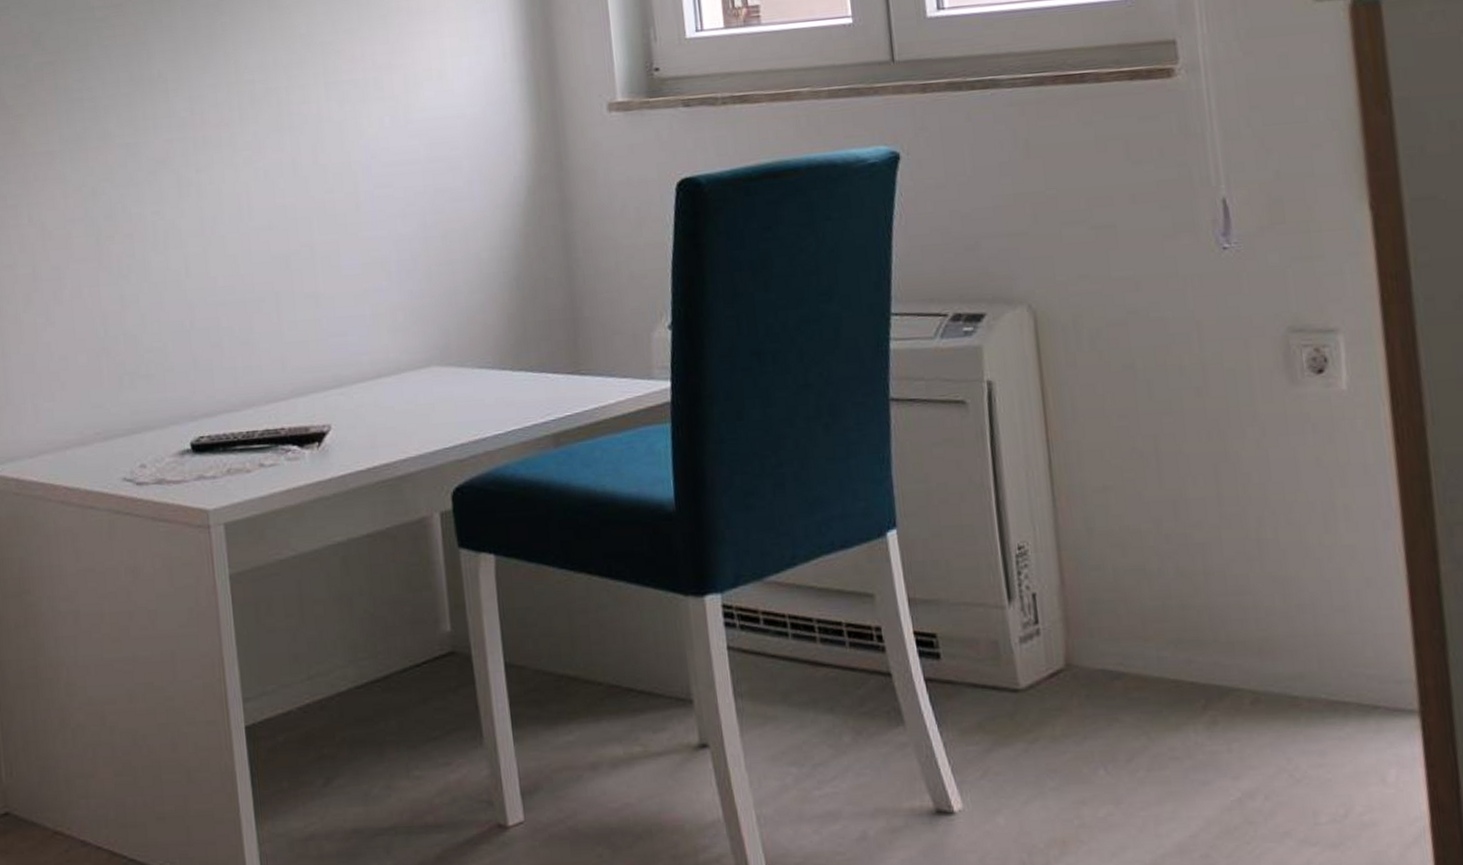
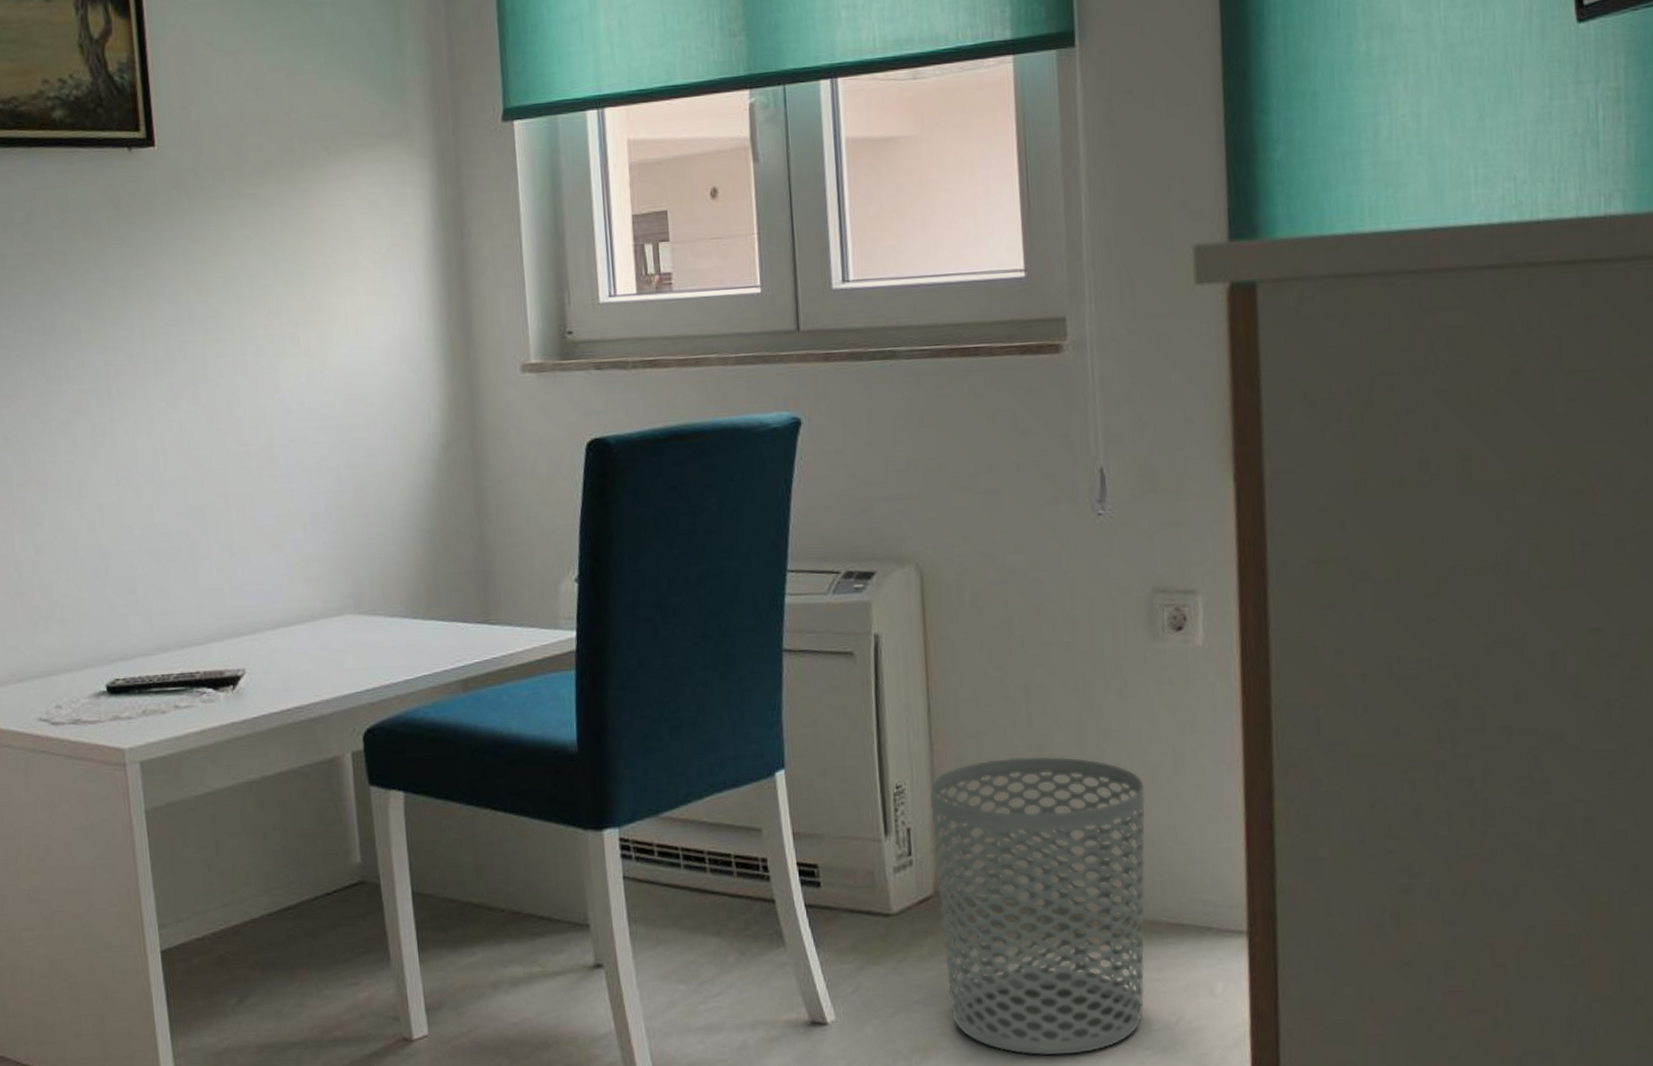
waste bin: none [1055,513,1307,852] -> present [929,756,1145,1056]

